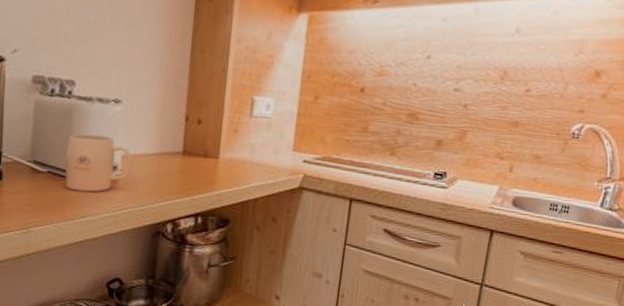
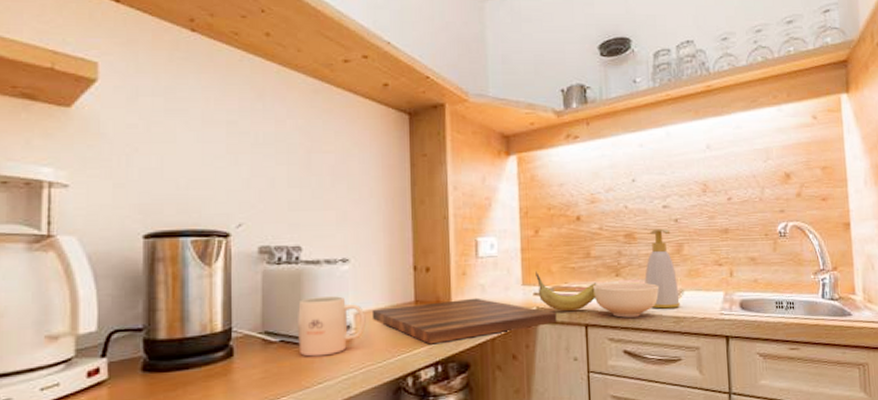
cutting board: none [138,154,323,197] -> present [371,298,557,345]
fruit: none [308,138,370,184] -> present [536,271,597,312]
bowl: none [364,159,433,199] -> present [593,282,659,318]
soap bottle: none [419,112,457,196] -> present [644,228,680,309]

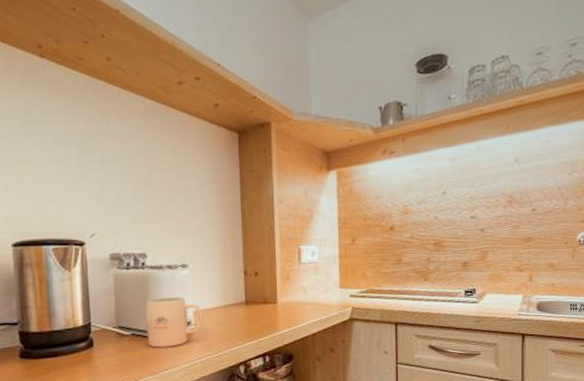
cutting board: present [371,298,557,345] -> none [208,299,370,339]
fruit: present [536,271,597,312] -> none [352,276,407,312]
bowl: present [593,282,659,318] -> none [403,285,464,317]
soap bottle: present [644,228,680,309] -> none [450,237,482,310]

